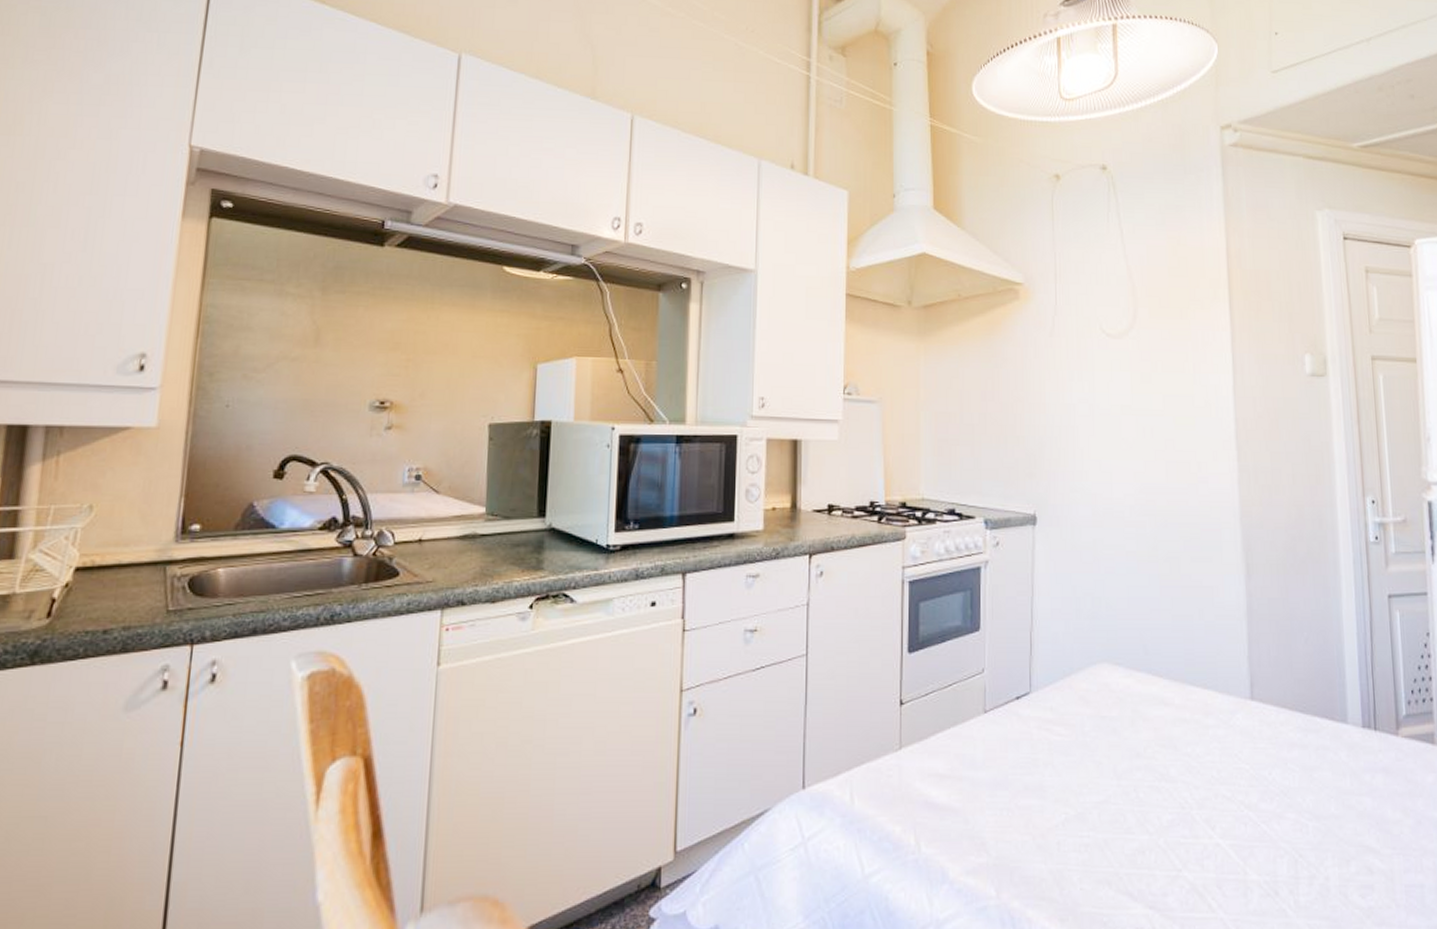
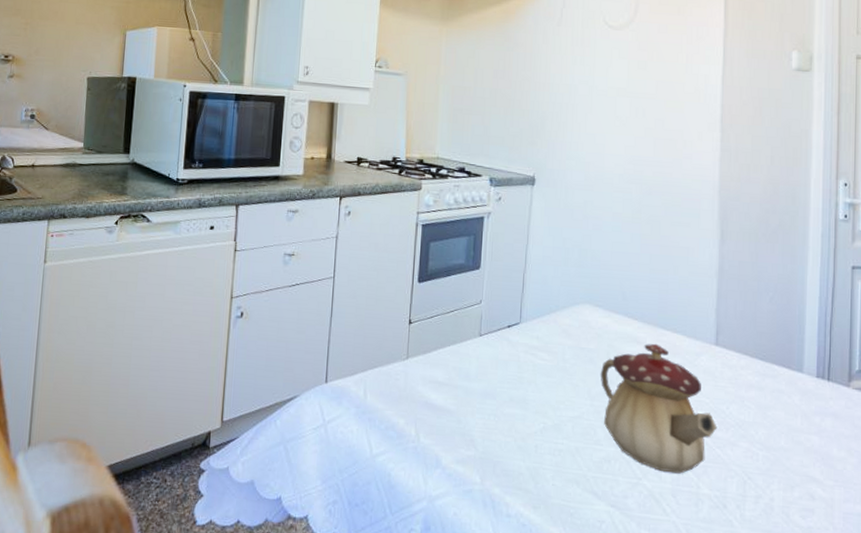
teapot: none [1125,703,1261,859] -> present [600,343,717,474]

